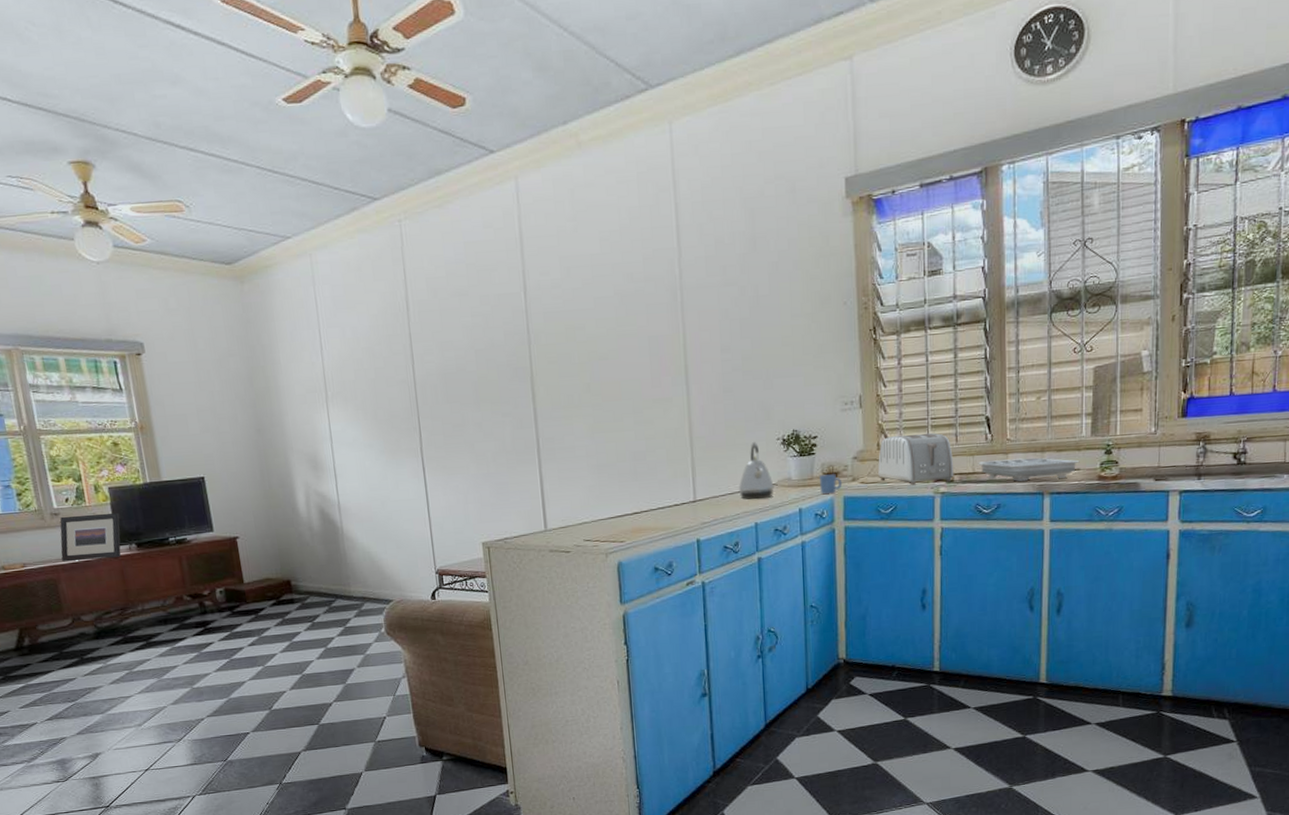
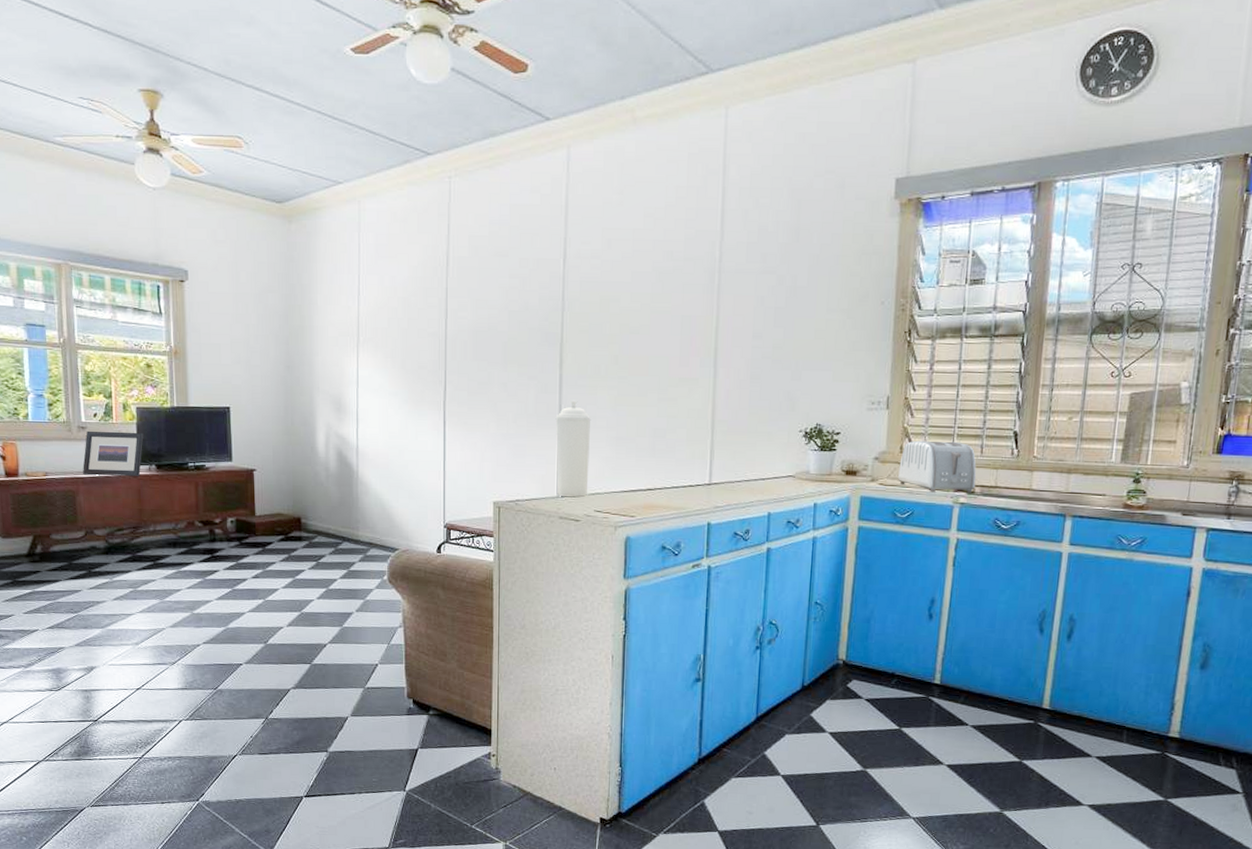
canister: none [534,432,575,530] -> present [555,400,591,498]
kettle: present [738,442,774,500] -> none [755,432,792,490]
mug: present [820,474,843,495] -> none [837,472,861,492]
dish rack: present [978,457,1080,482] -> none [1001,476,1107,502]

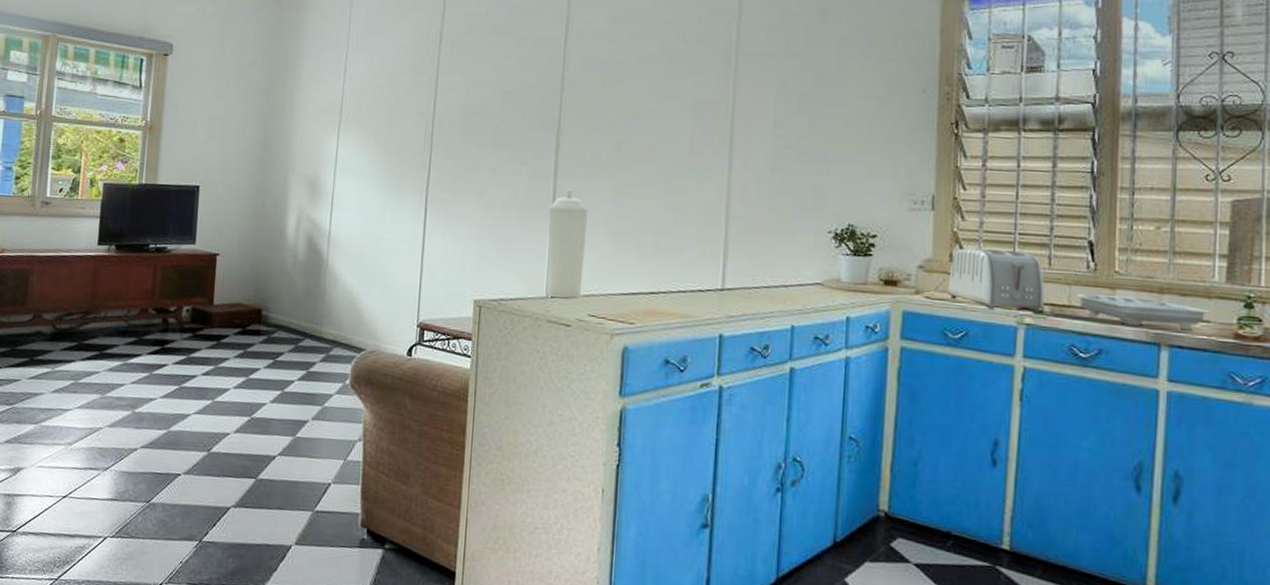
picture frame: present [83,430,144,477] -> none [40,206,107,258]
dish rack: none [1001,476,1107,502] -> present [1075,294,1210,329]

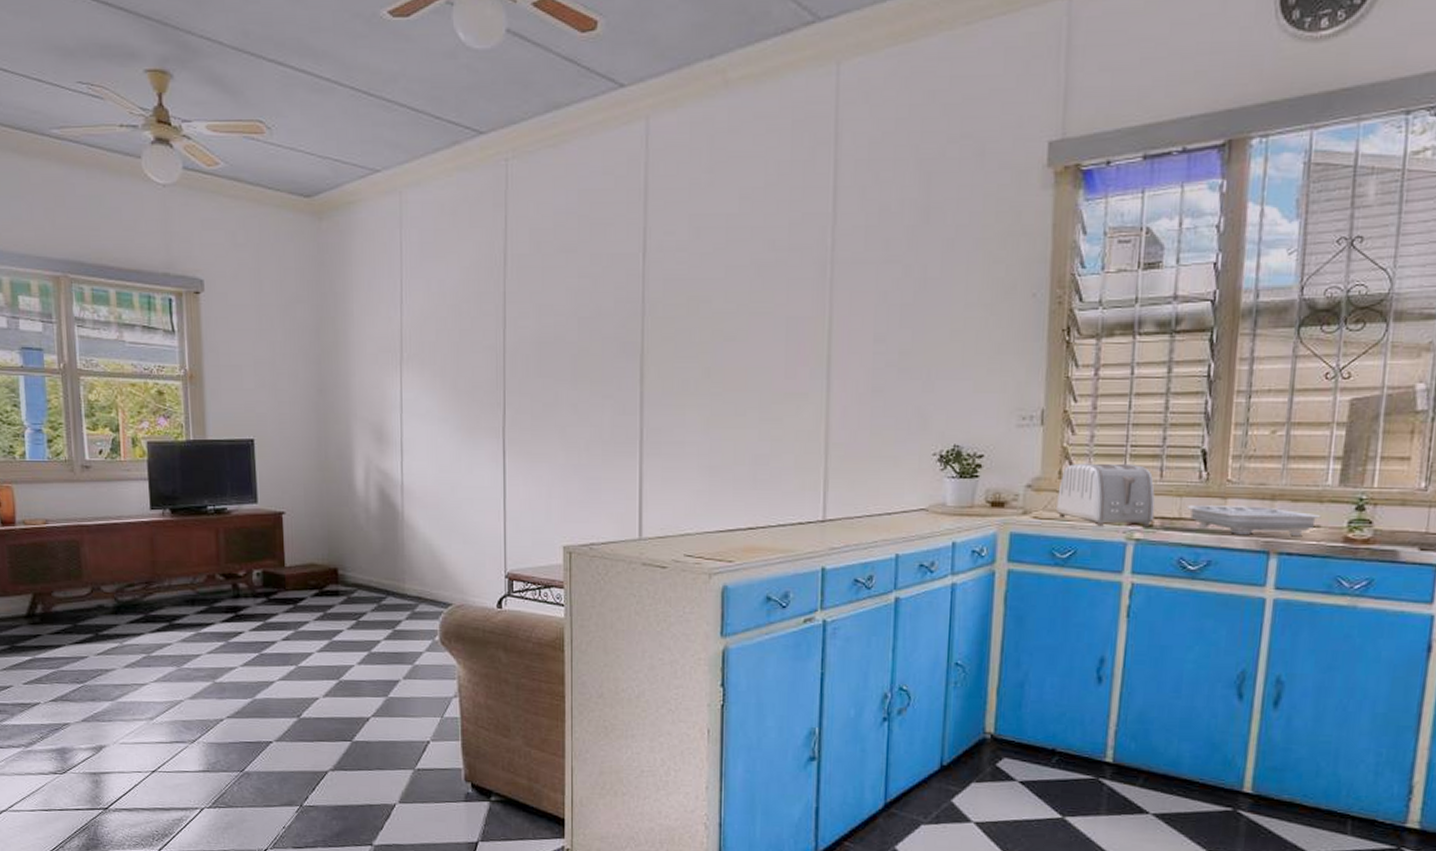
canister: present [546,189,589,299] -> none [636,422,679,540]

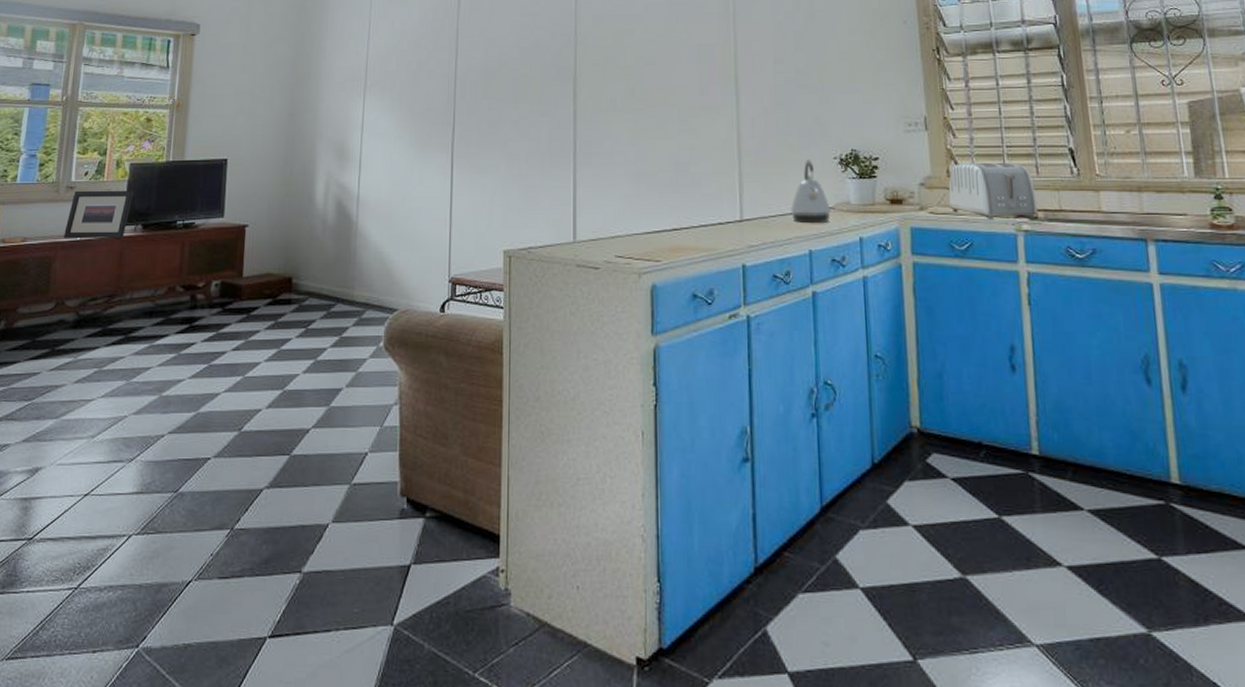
picture frame: none [87,470,156,524] -> present [64,190,134,239]
kettle: none [879,456,924,527] -> present [790,160,831,224]
dish rack: present [1186,505,1321,535] -> none [1065,197,1186,224]

